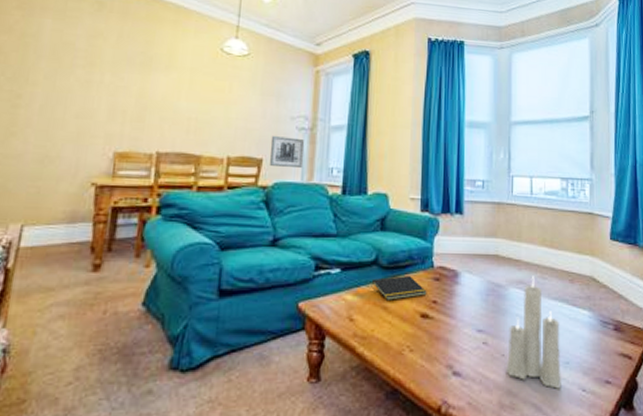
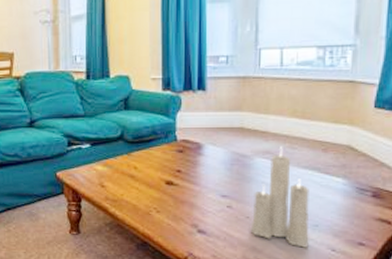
wall art: present [269,135,304,169] -> none [18,30,48,59]
notepad: present [371,276,427,300] -> none [118,149,171,170]

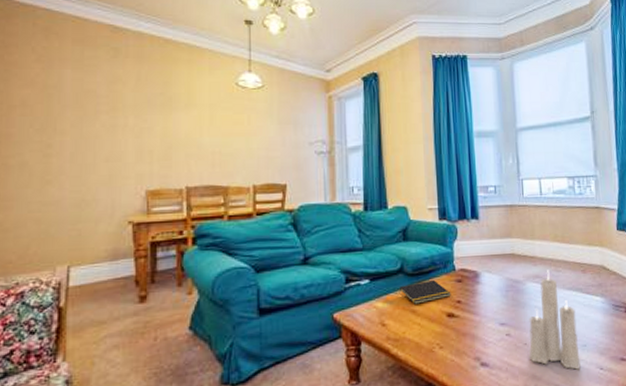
notepad: none [118,149,171,170] -> present [399,280,451,304]

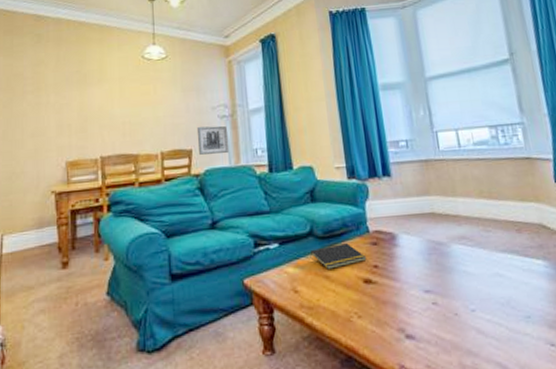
wall art: none [292,161,324,191] -> present [196,125,228,155]
candle: present [529,270,581,370] -> none [458,230,526,345]

